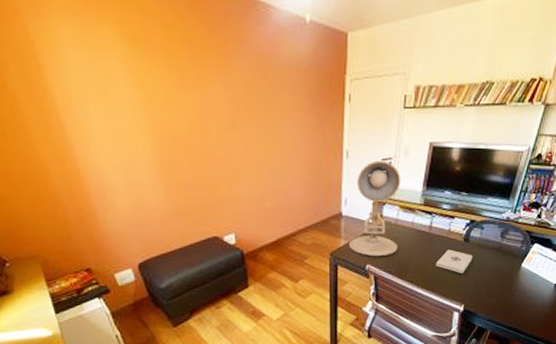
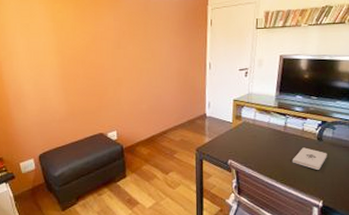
desk lamp: present [348,160,401,257] -> none [212,70,257,153]

